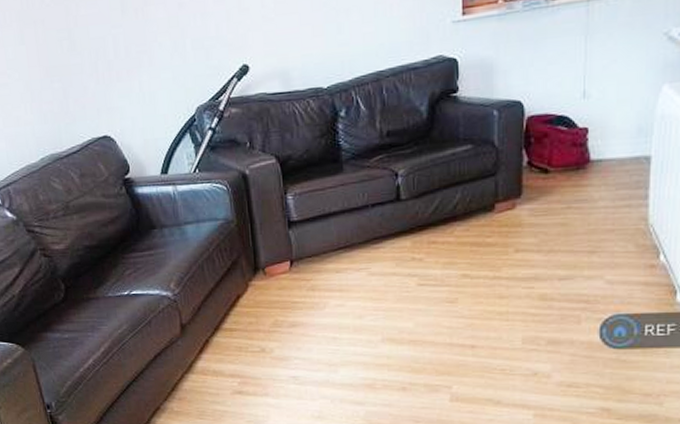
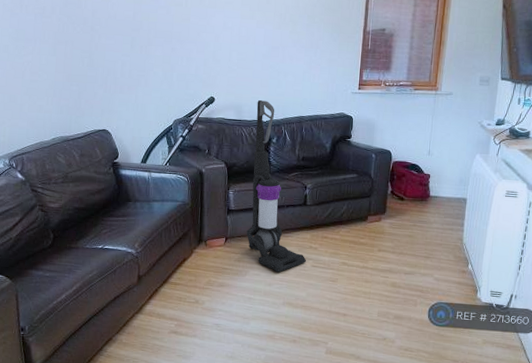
vacuum cleaner: none [310,56,408,299] -> present [246,99,306,273]

